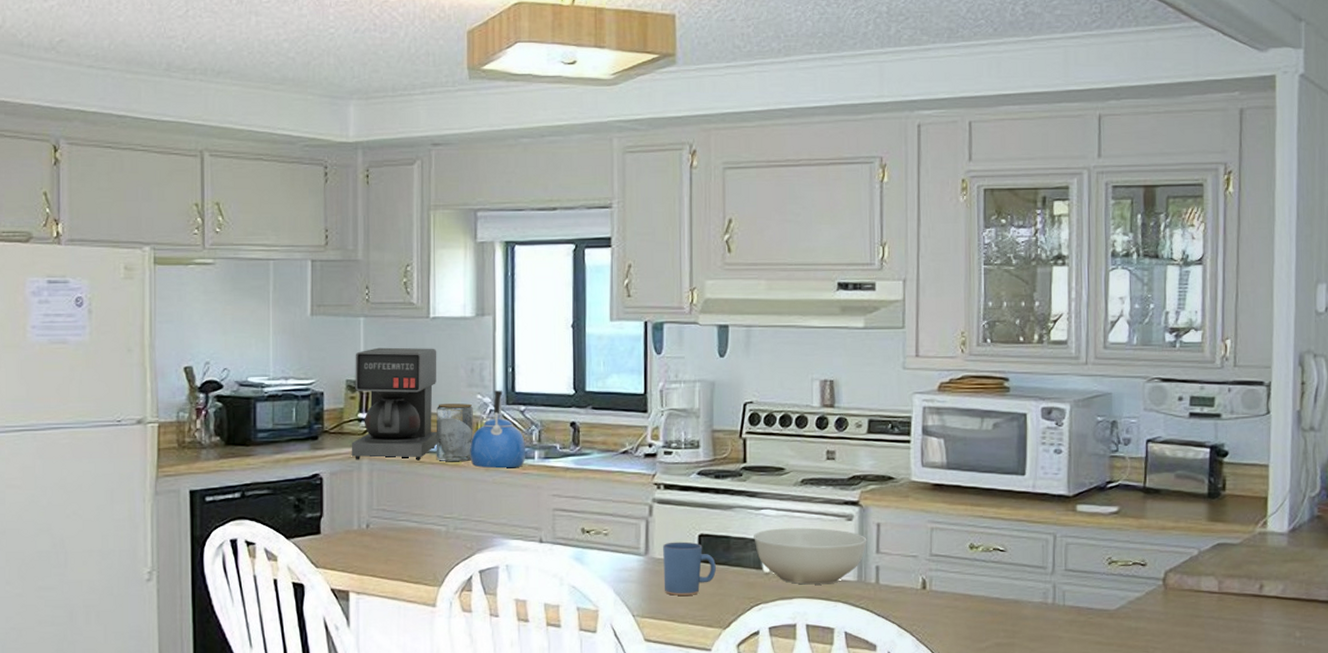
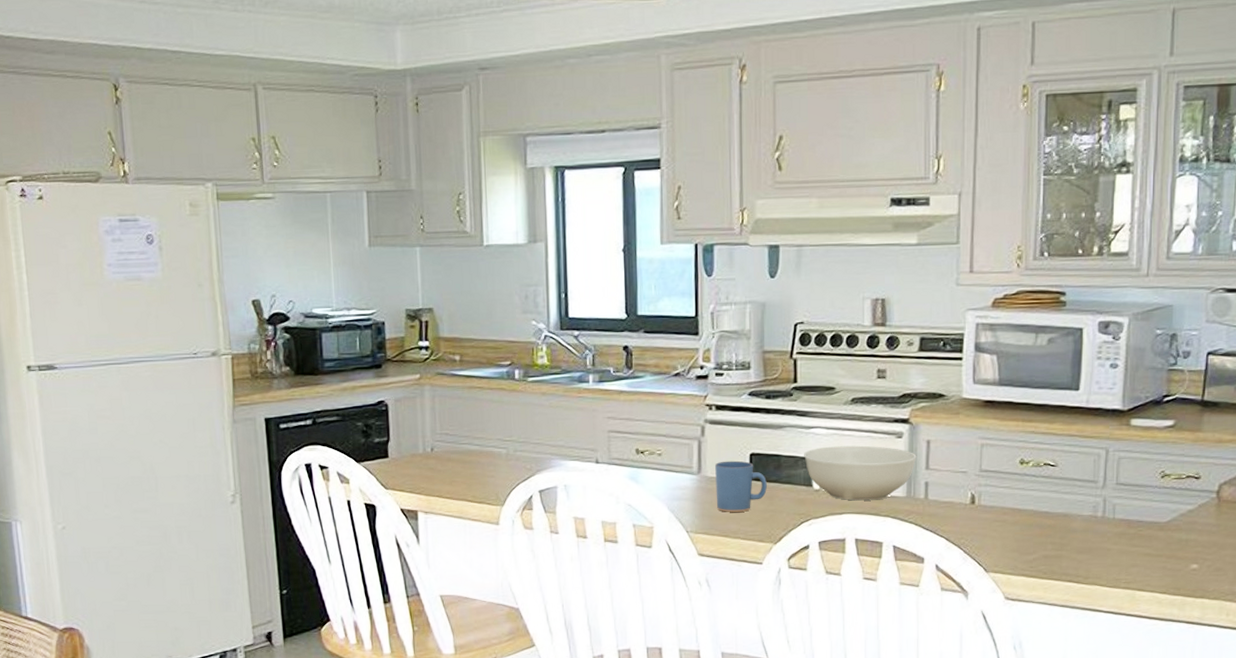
coffee maker: present [351,347,438,461] -> none [413,276,496,387]
jar: present [436,403,473,461] -> none [493,330,529,387]
kettle: present [470,390,526,469] -> none [526,316,581,393]

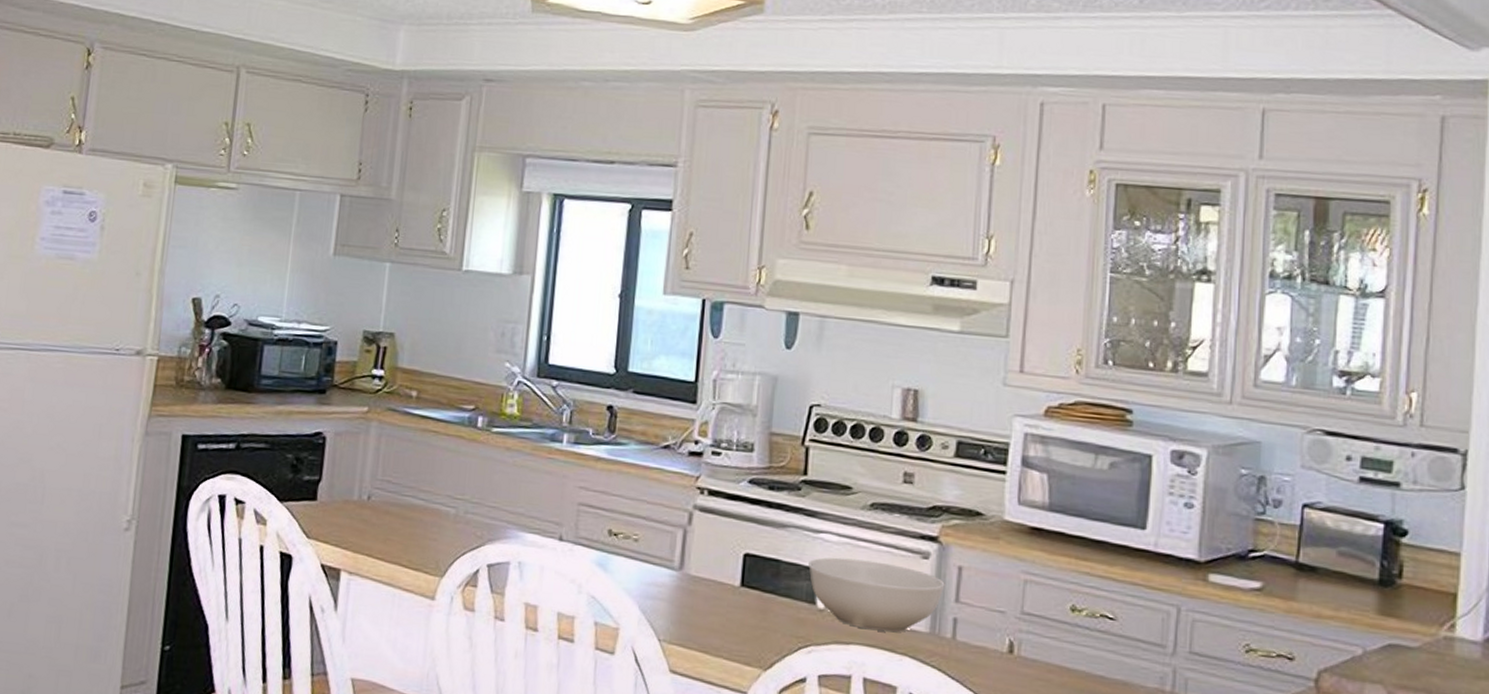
mug: present [715,460,767,512] -> none [698,558,761,625]

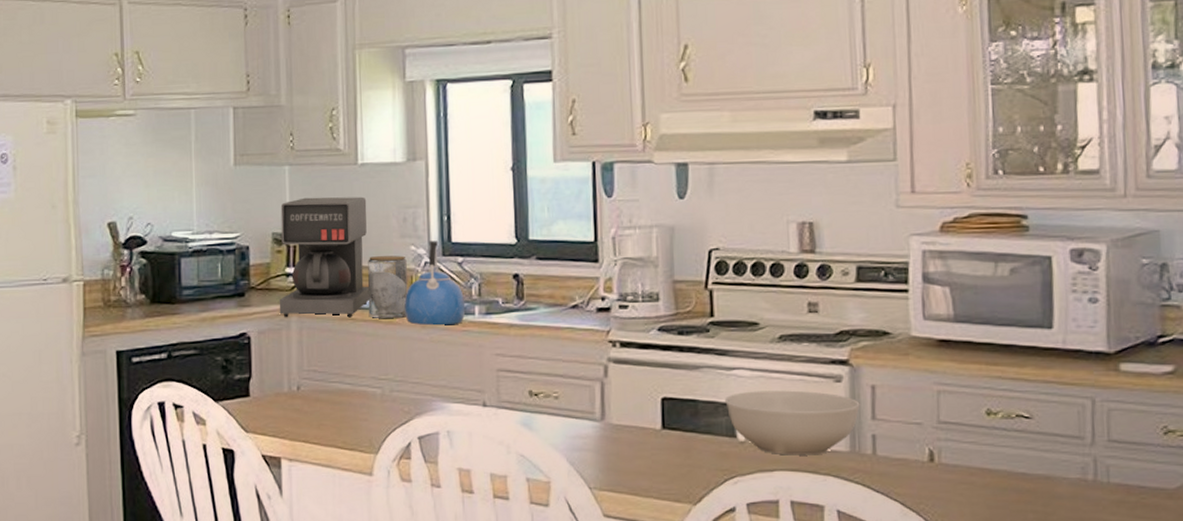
coffee maker: none [359,298,466,430] -> present [279,196,370,318]
jar: none [452,368,499,437] -> present [368,255,408,318]
kettle: none [490,359,555,451] -> present [404,240,466,326]

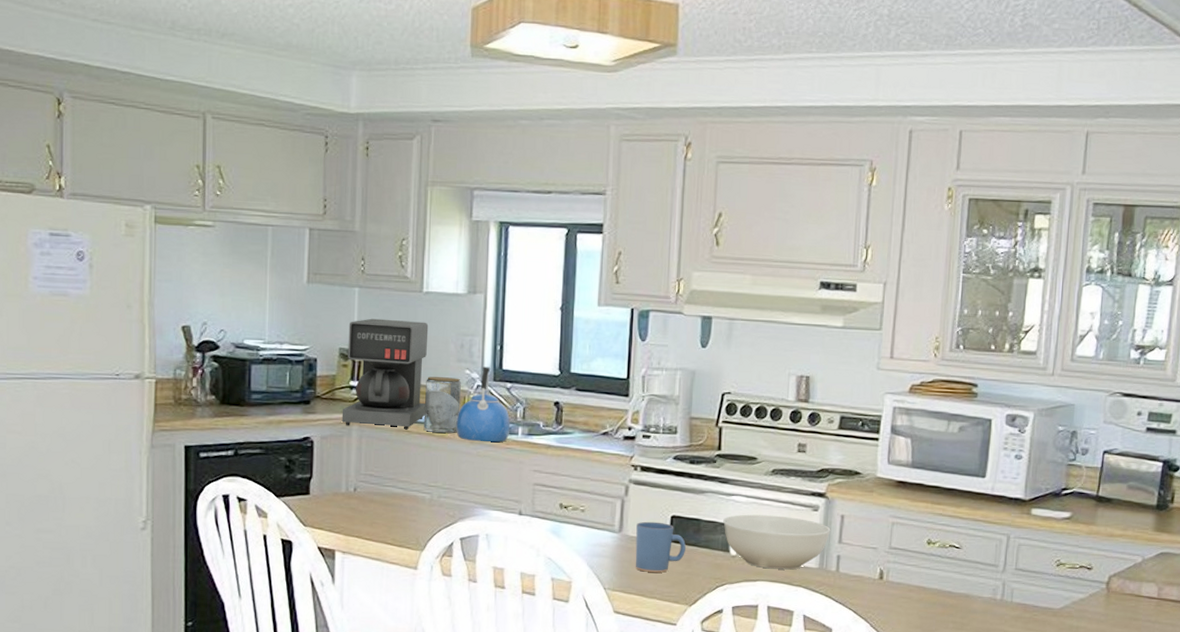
mug: none [621,406,683,466] -> present [635,521,686,573]

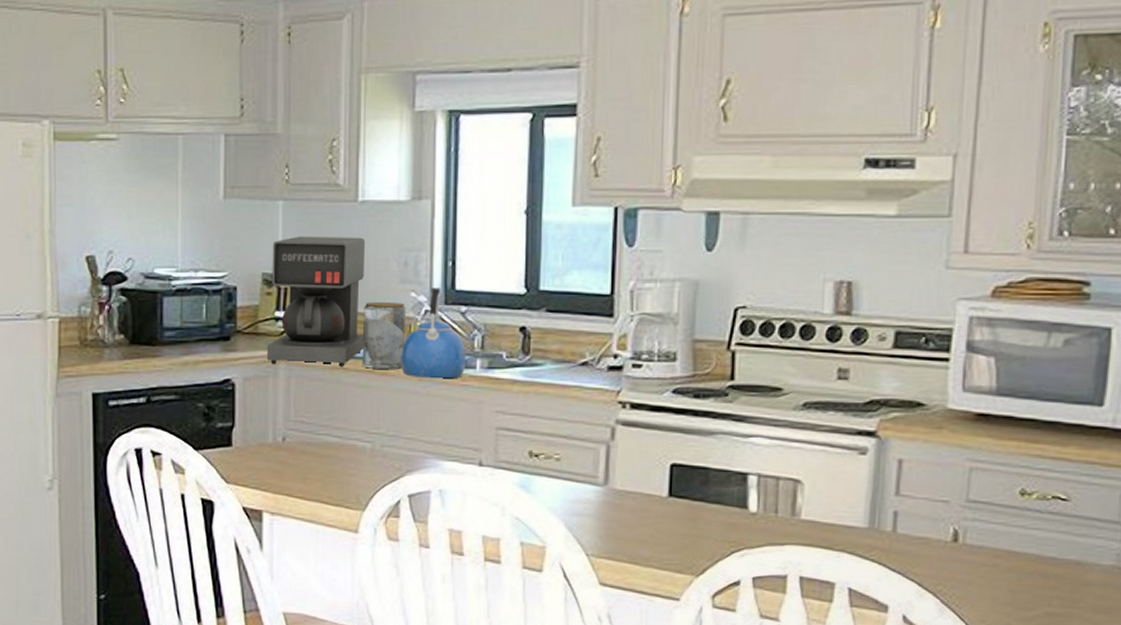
mug: present [635,521,686,573] -> none [625,471,690,535]
bowl: present [723,514,831,570] -> none [739,460,884,530]

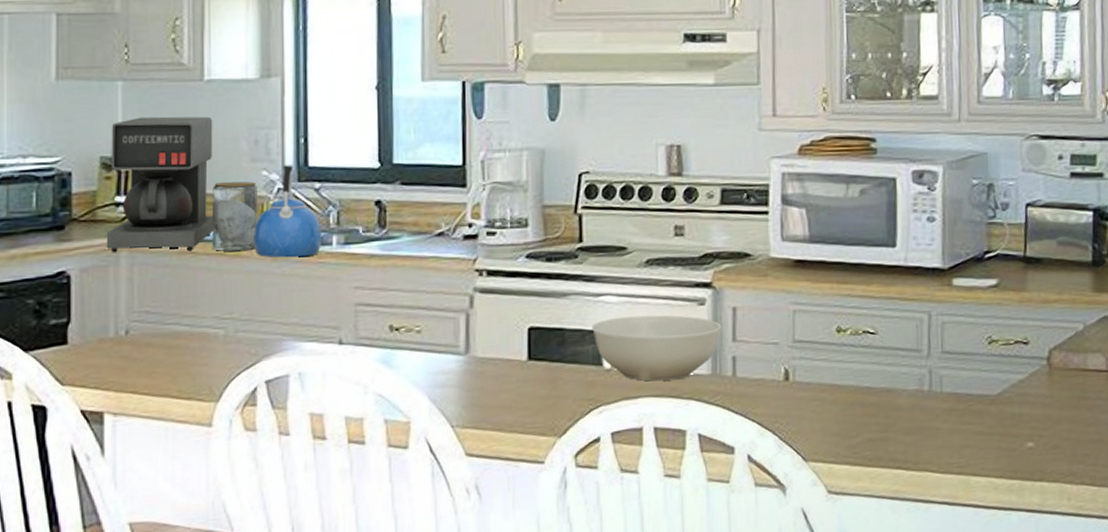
bowl: none [739,460,884,530] -> present [592,315,722,381]

